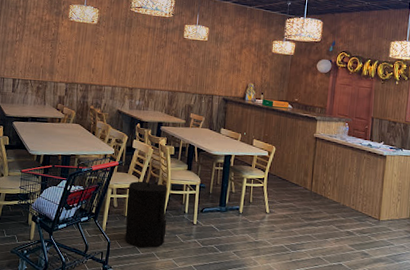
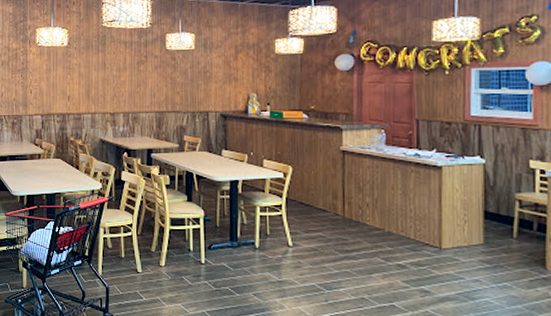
trash can: present [125,181,167,249] -> none [122,217,171,294]

